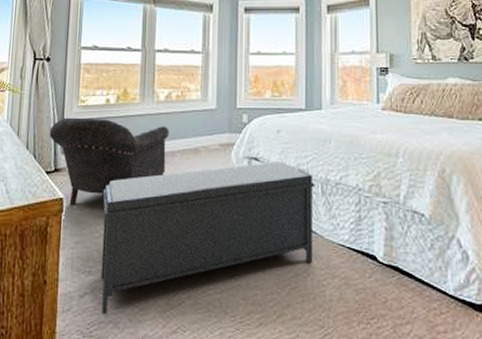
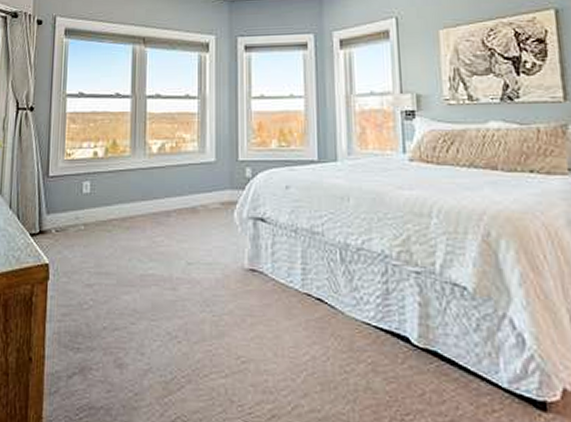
armchair: present [49,117,169,205] -> none [33,173,163,272]
bench: present [101,162,315,314] -> none [90,223,333,398]

